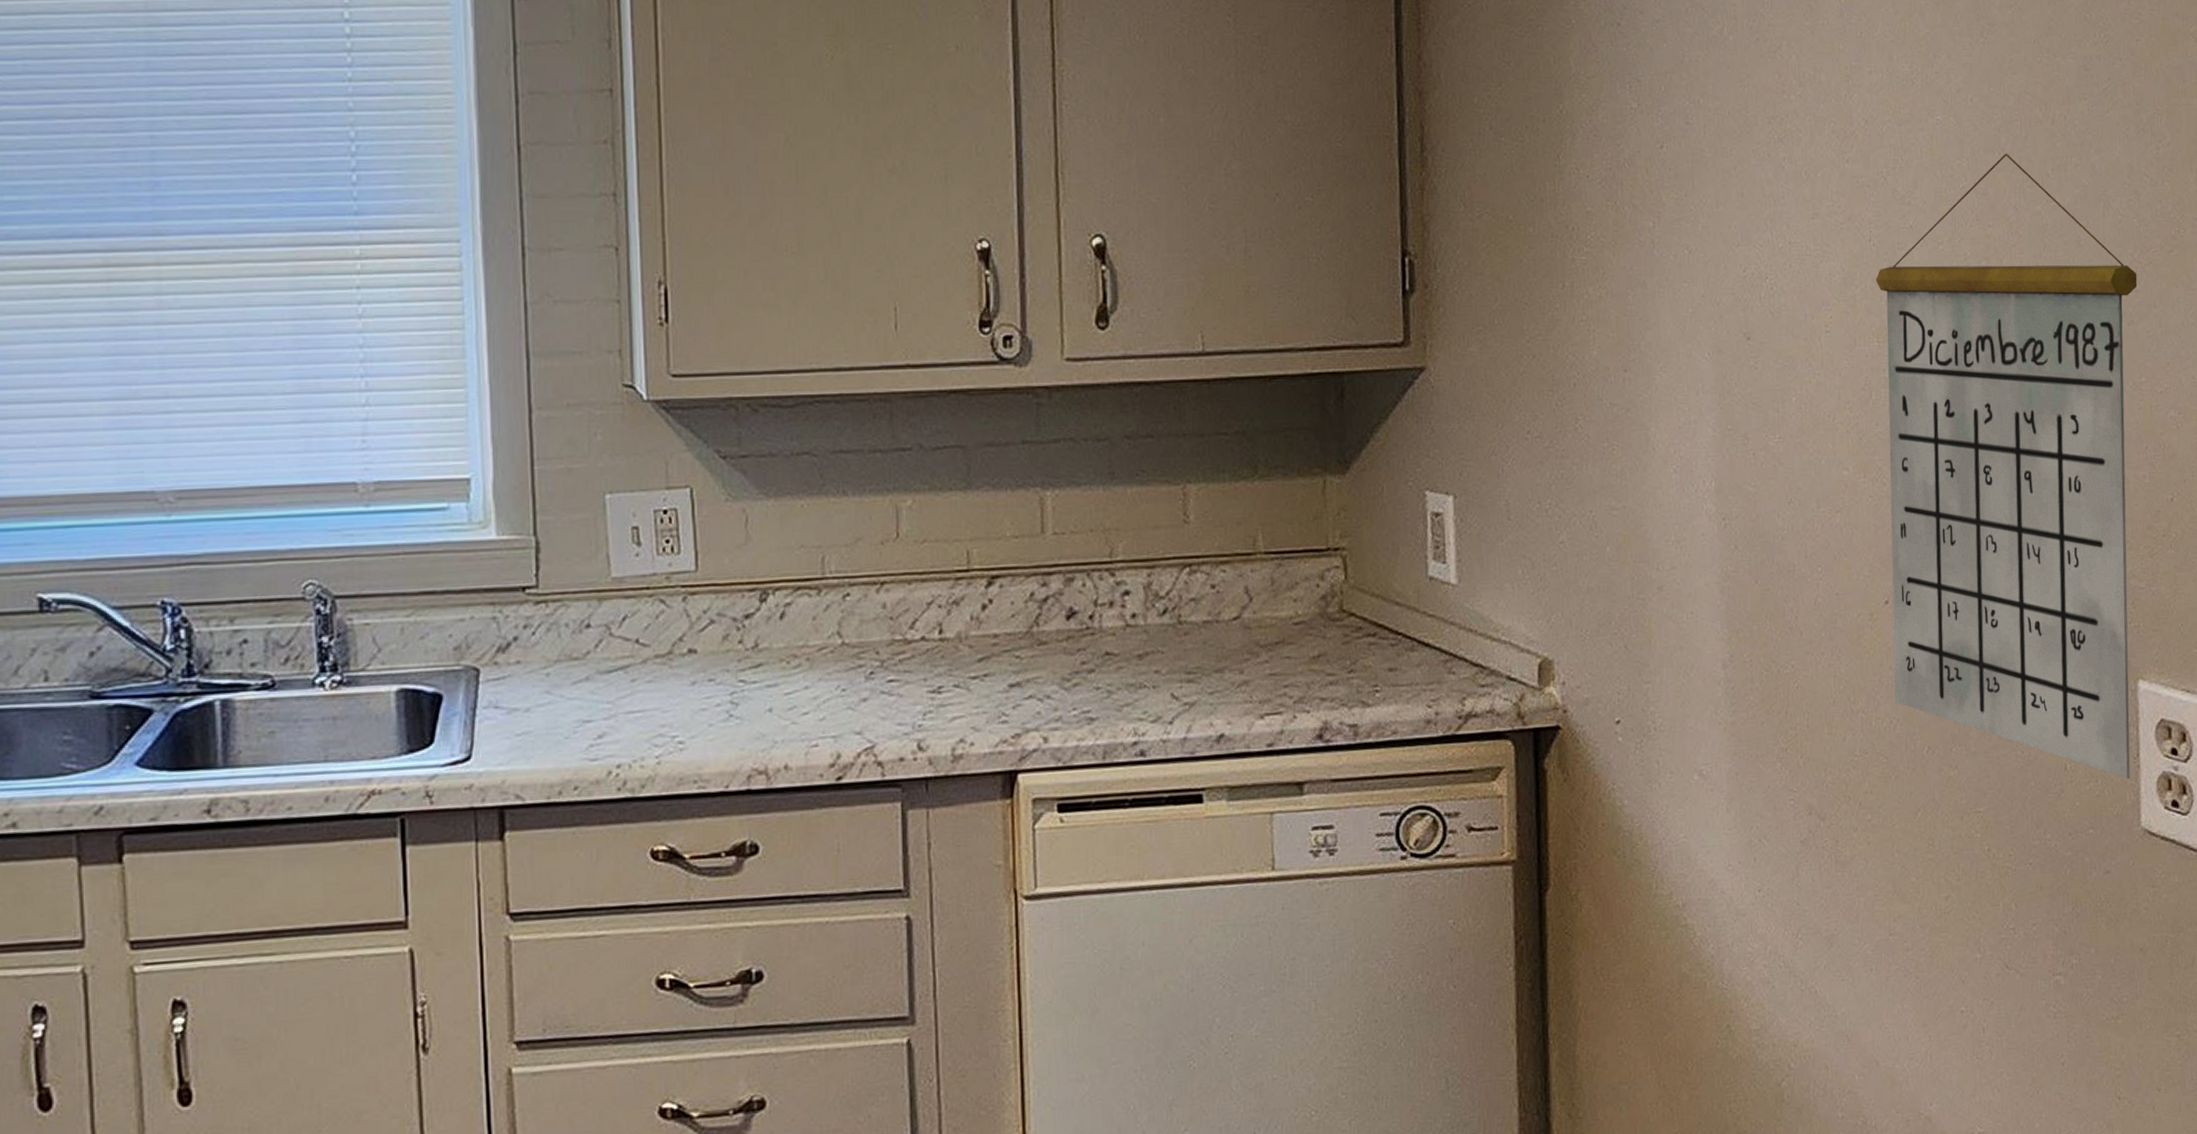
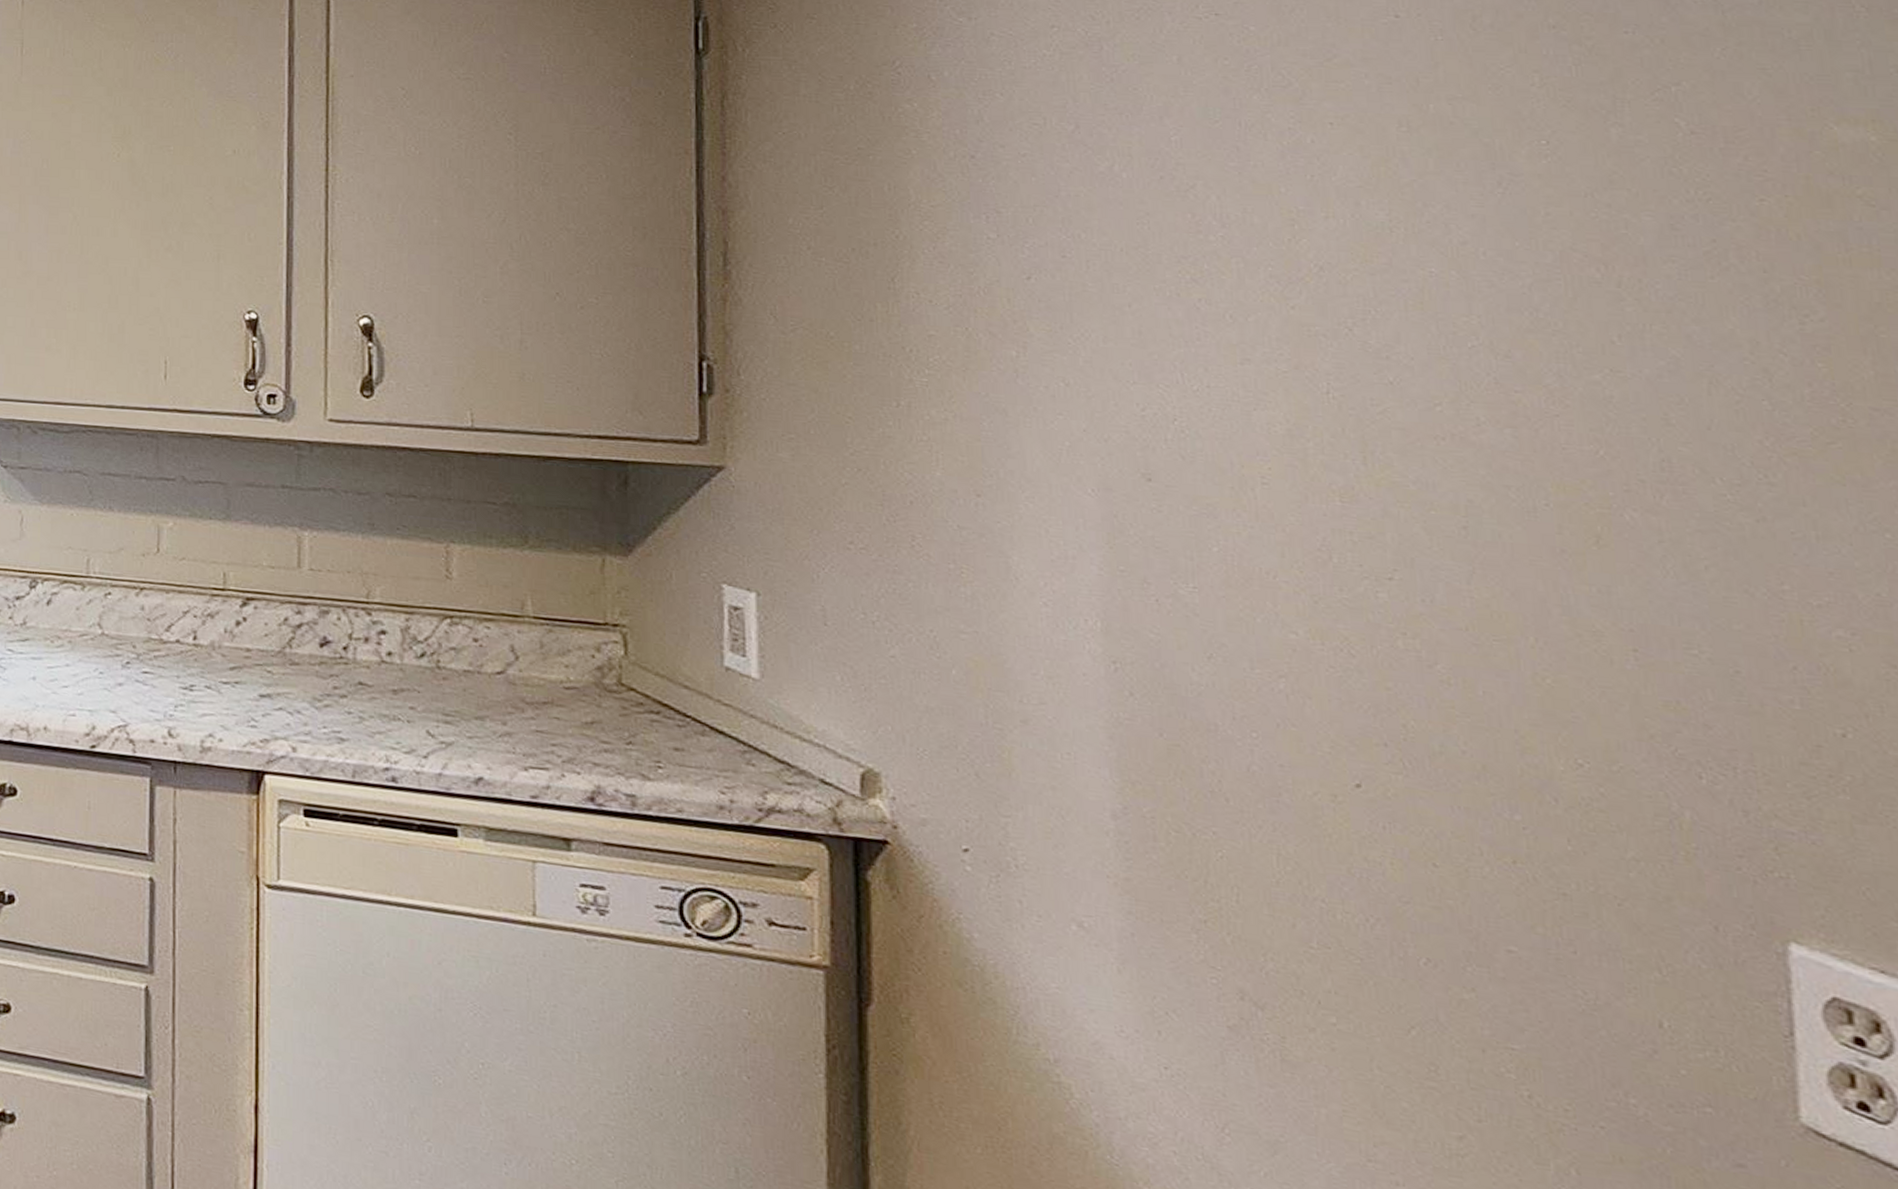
calendar: present [1875,153,2138,779] -> none [1337,313,1778,1060]

